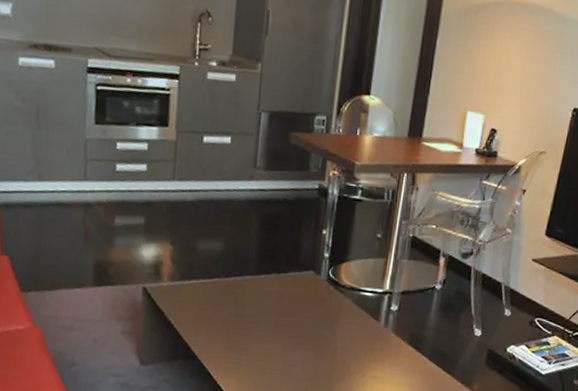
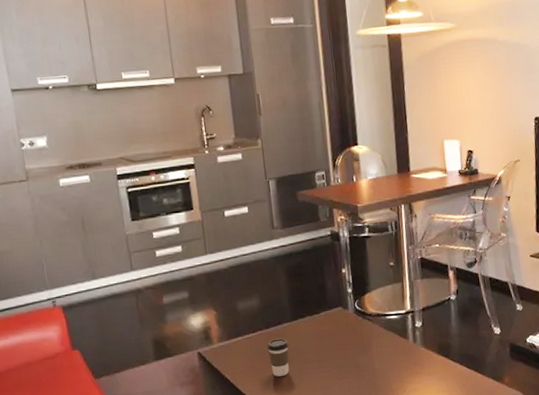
coffee cup: none [222,290,247,333] -> present [267,338,290,377]

